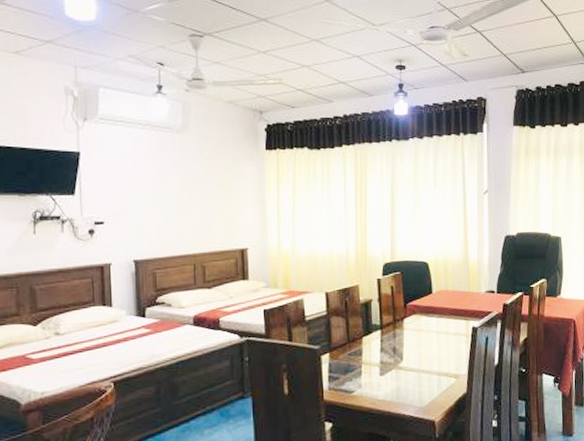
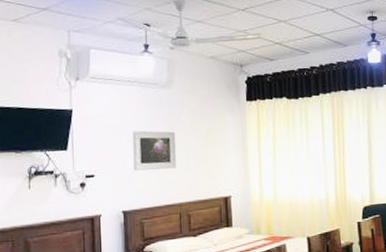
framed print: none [144,177,191,219] -> present [132,130,176,171]

